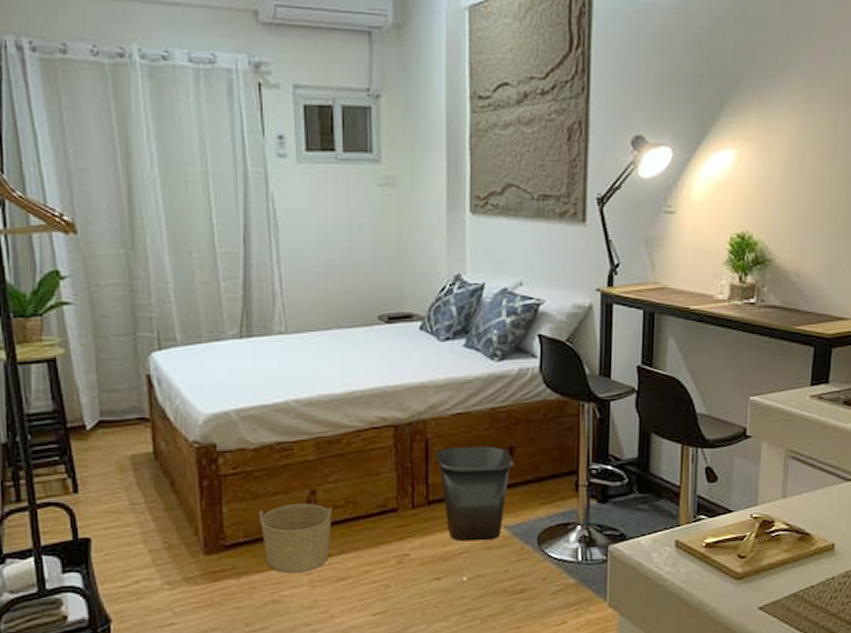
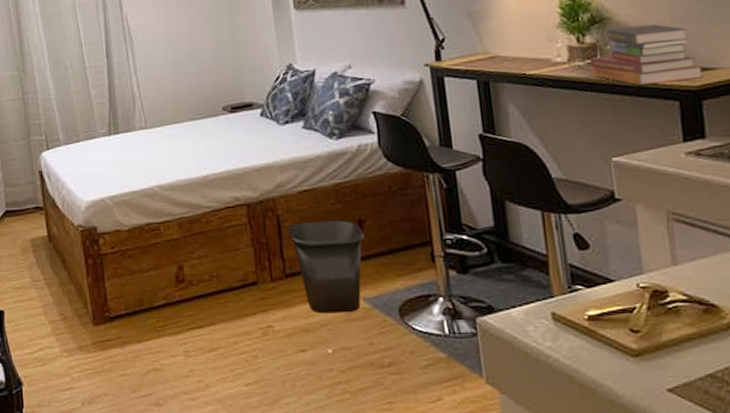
basket: present [258,503,332,573] -> none [135,278,200,343]
books: none [747,270,837,330] -> present [589,24,703,86]

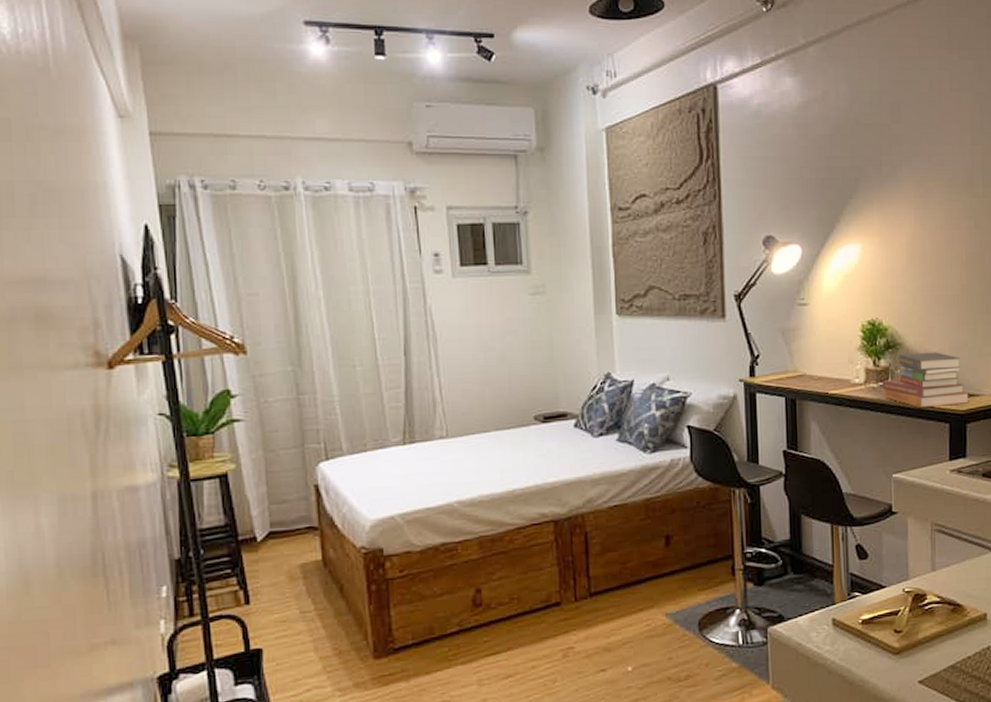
waste bin: present [288,220,365,314] -> none [595,535,671,632]

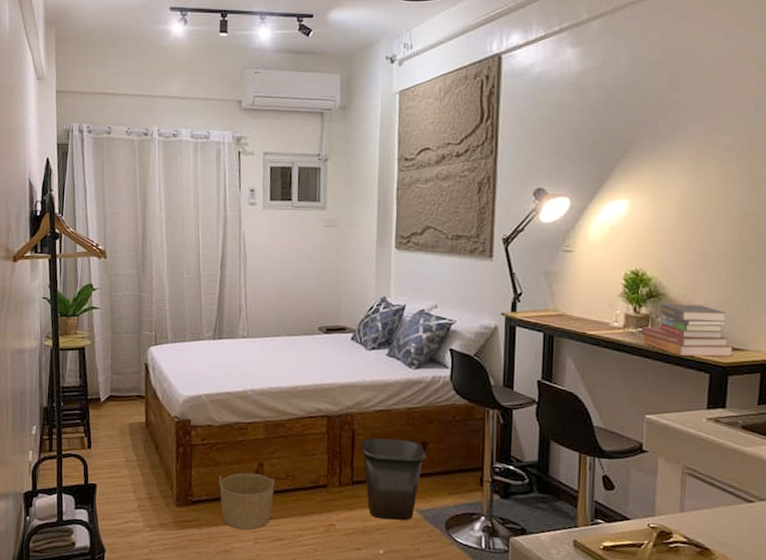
basket: none [426,601,498,673] -> present [218,472,275,530]
waste bin: none [595,535,671,632] -> present [360,437,426,521]

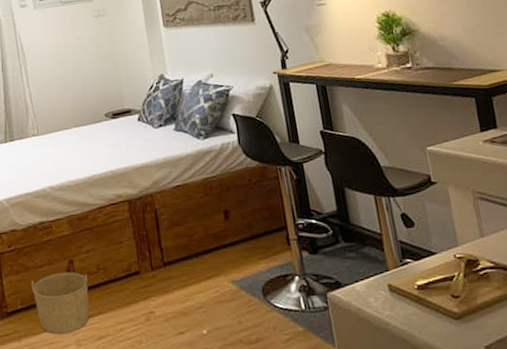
waste bin: present [360,437,426,521] -> none [164,210,231,298]
books: present [641,303,733,357] -> none [403,35,491,86]

